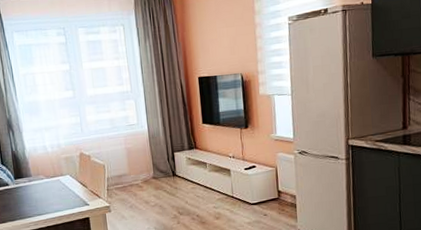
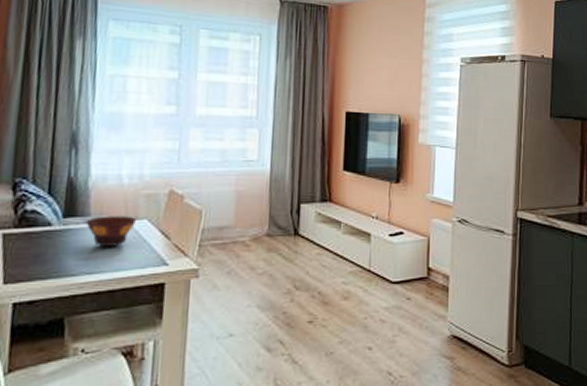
bowl: none [29,174,62,196] -> present [85,216,136,246]

